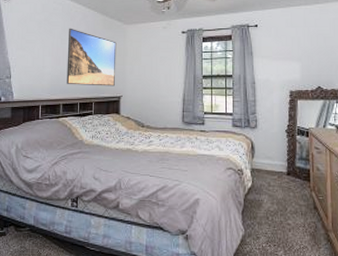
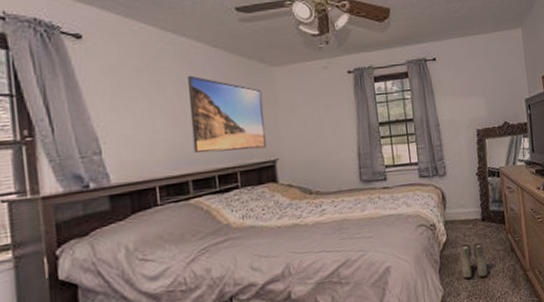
boots: none [264,193,289,227] -> present [461,242,488,279]

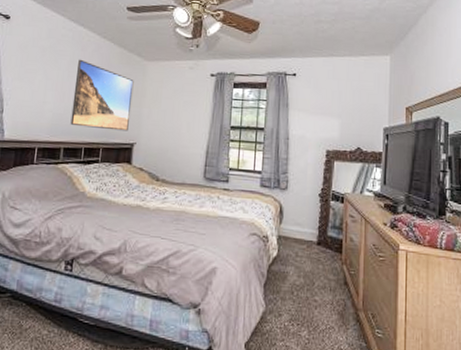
boots: present [461,242,488,279] -> none [288,264,316,304]

